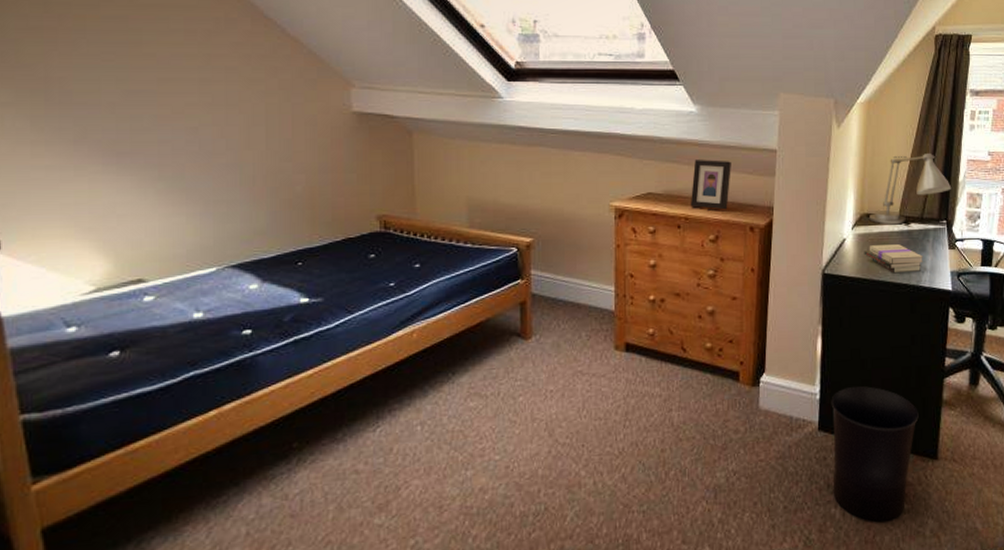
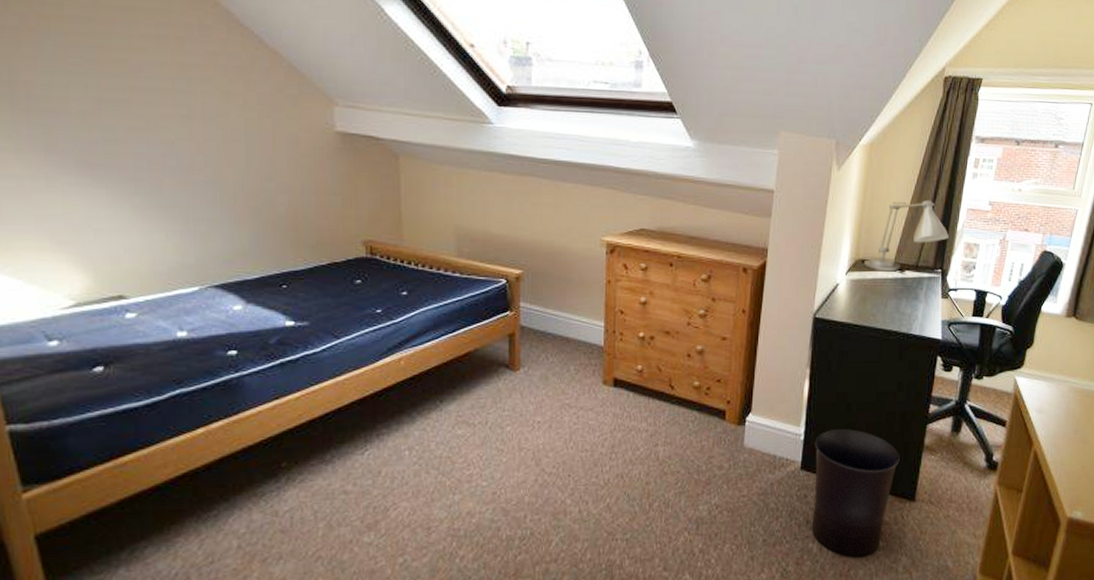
picture frame: present [690,160,731,210] -> none [683,197,727,250]
books: present [864,244,923,274] -> none [856,291,915,320]

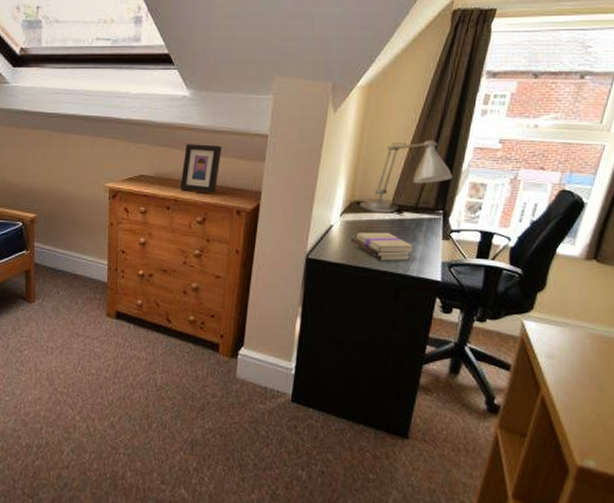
picture frame: none [683,197,727,250] -> present [179,144,222,194]
waste bin: present [811,429,900,558] -> none [301,366,393,488]
books: none [856,291,915,320] -> present [350,233,413,262]

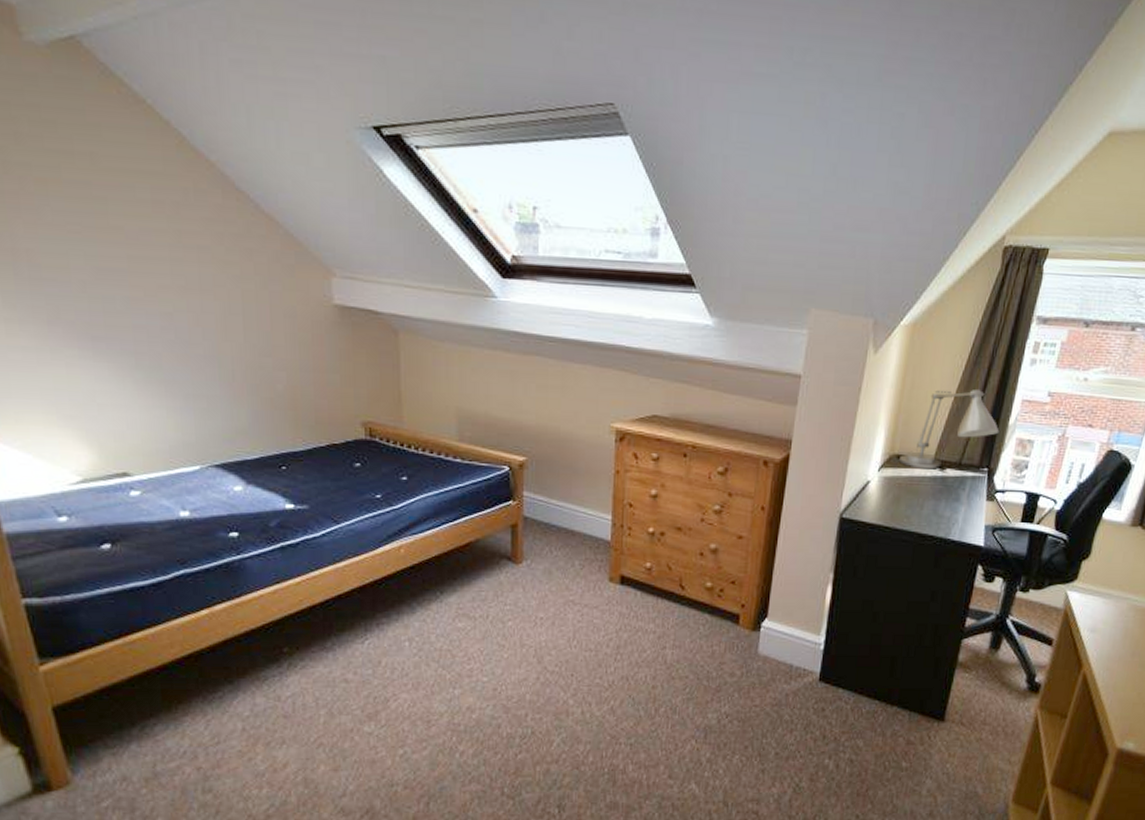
picture frame: present [179,144,222,194] -> none [698,381,748,440]
books: present [350,233,413,262] -> none [889,490,956,524]

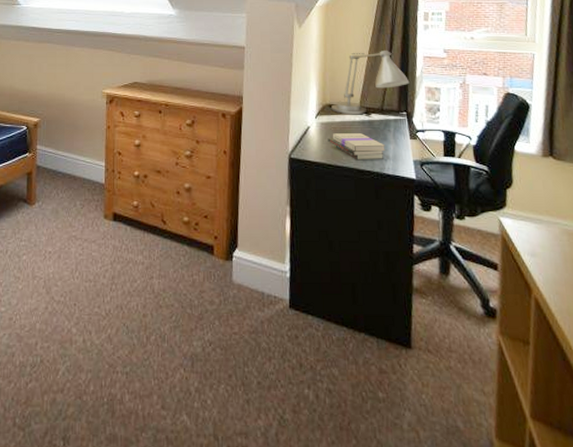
books: none [889,490,956,524] -> present [327,133,385,160]

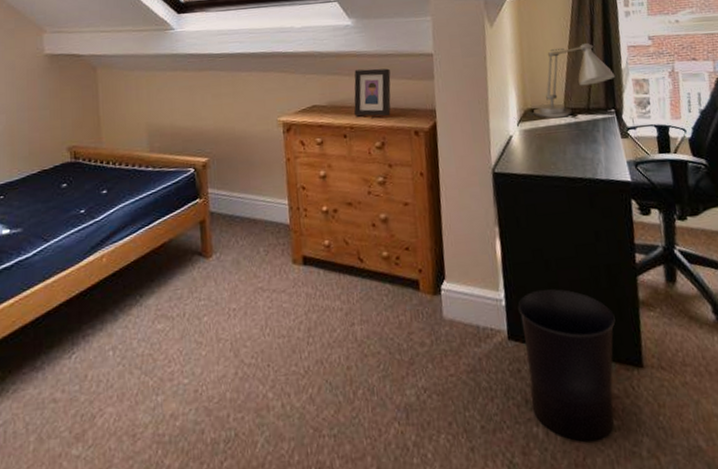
picture frame: none [169,55,205,98] -> present [354,68,391,117]
waste bin: none [301,268,389,409] -> present [518,289,616,442]
books: present [327,133,385,160] -> none [532,137,596,168]

